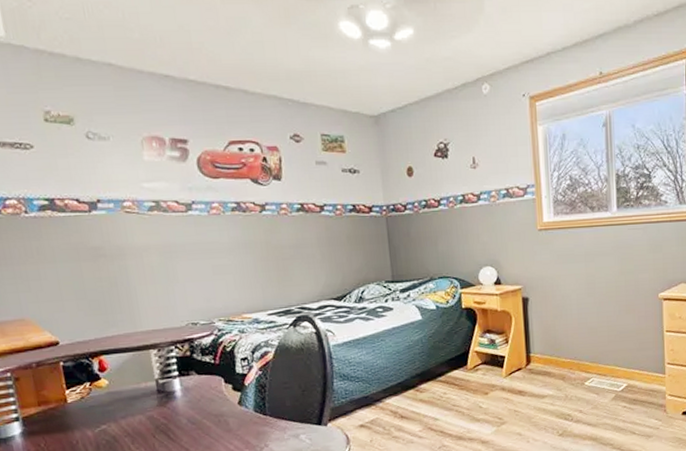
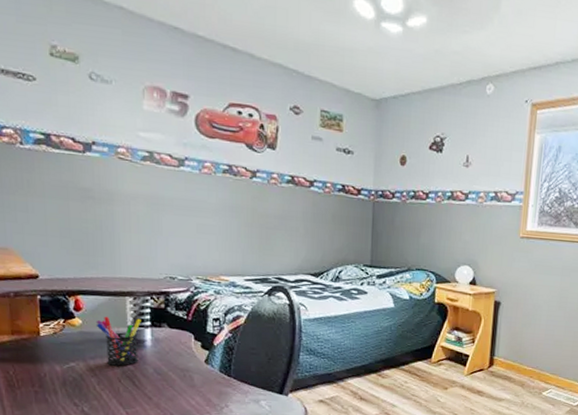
pen holder: none [122,370,171,422] -> present [95,316,141,366]

